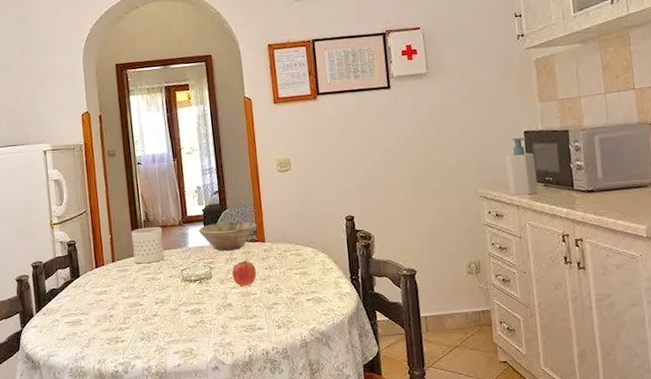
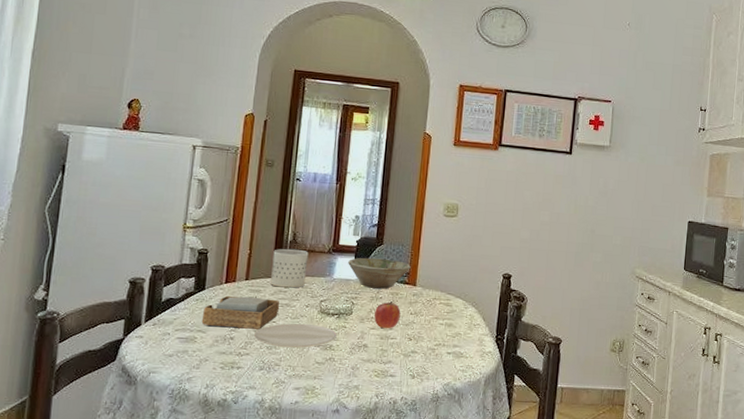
napkin holder: none [82,275,147,308] -> present [201,295,280,330]
plate: none [129,292,203,318] -> present [253,323,337,349]
soap bottle: present [505,137,539,195] -> none [664,225,694,284]

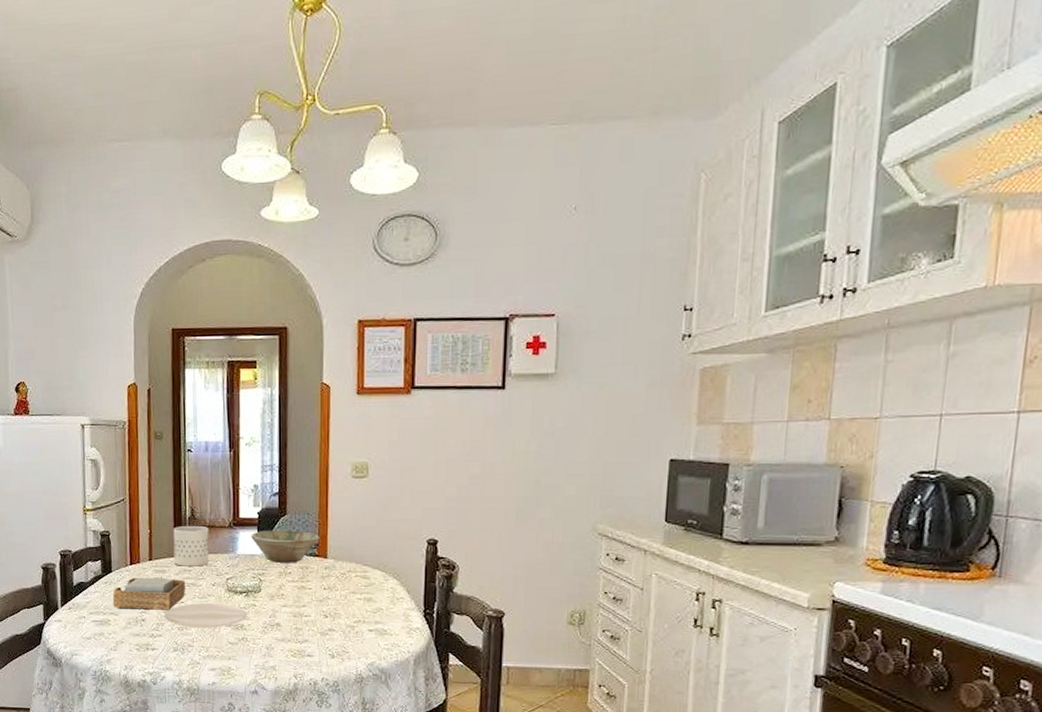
fruit: present [374,301,401,329] -> none [285,576,313,606]

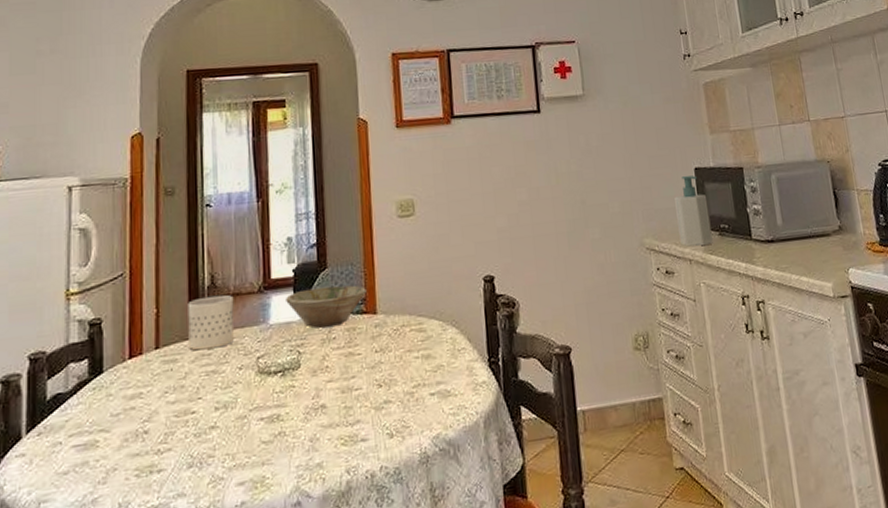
napkin holder: present [112,577,186,611] -> none [102,367,205,422]
plate: present [163,602,247,629] -> none [174,390,284,432]
soap bottle: none [637,466,678,539] -> present [674,175,713,247]

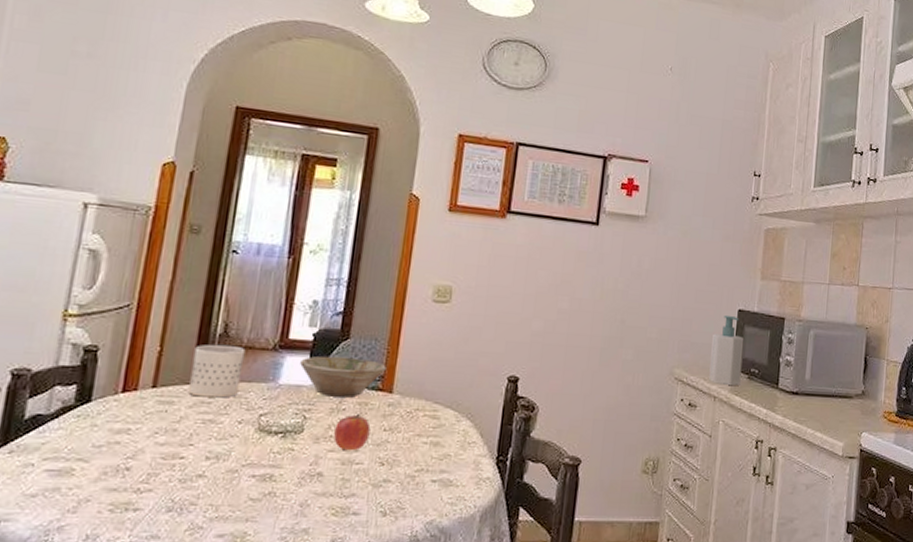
fruit: none [329,340,363,379] -> present [333,414,371,451]

